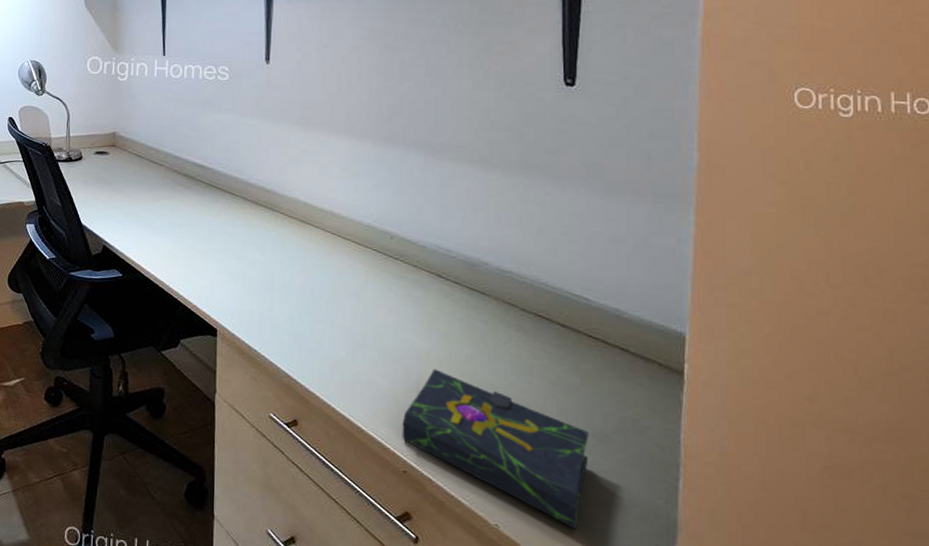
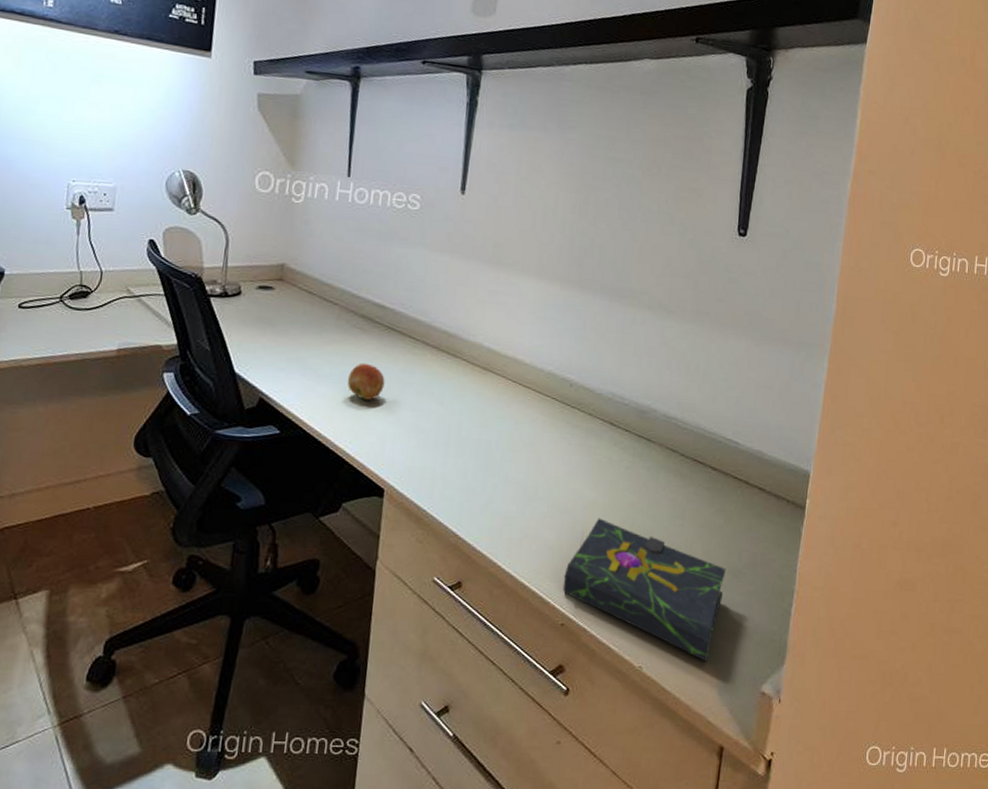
apple: none [176,216,210,249] -> present [347,363,385,400]

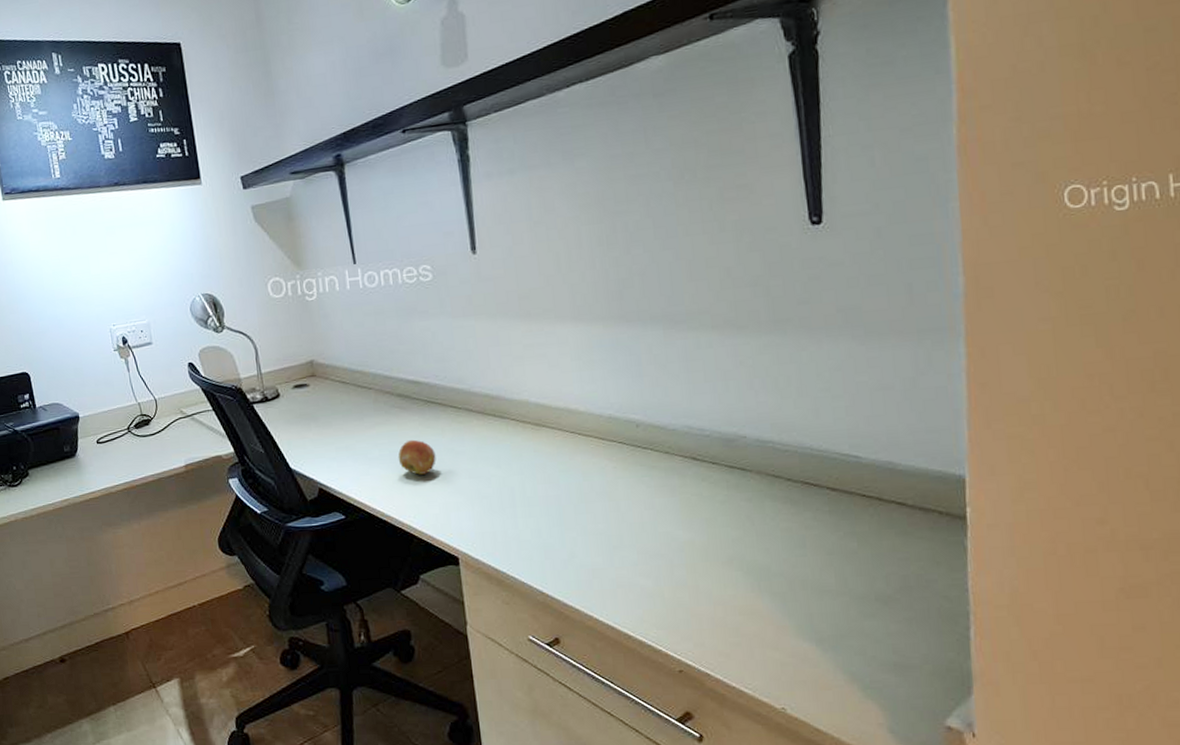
book: present [562,518,726,662] -> none [671,558,874,698]

